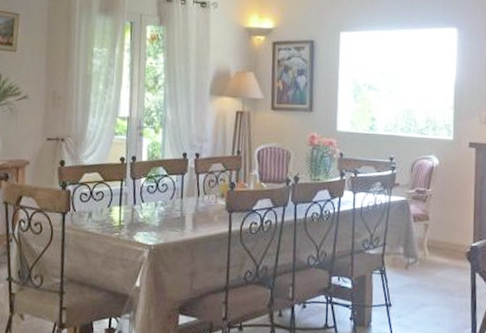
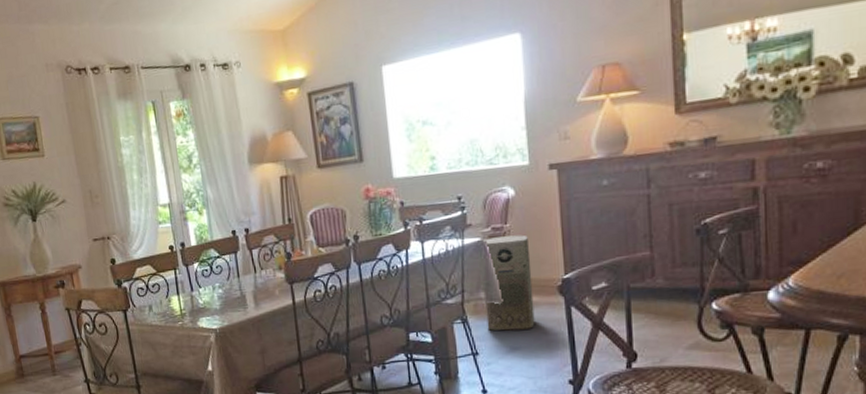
air purifier: none [402,199,446,288] -> present [482,235,535,331]

